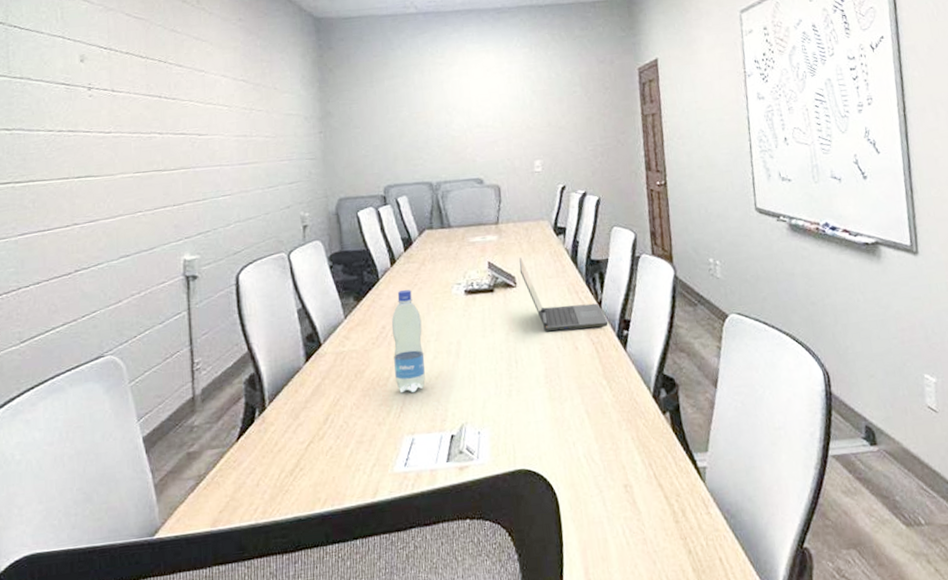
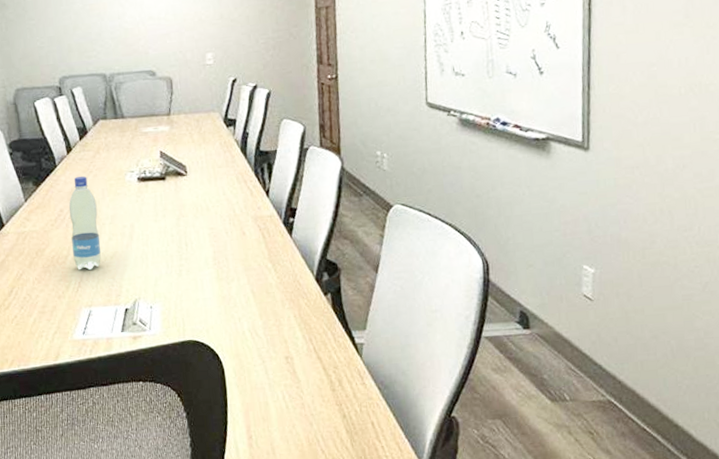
laptop: present [519,257,609,332] -> none [190,148,275,218]

